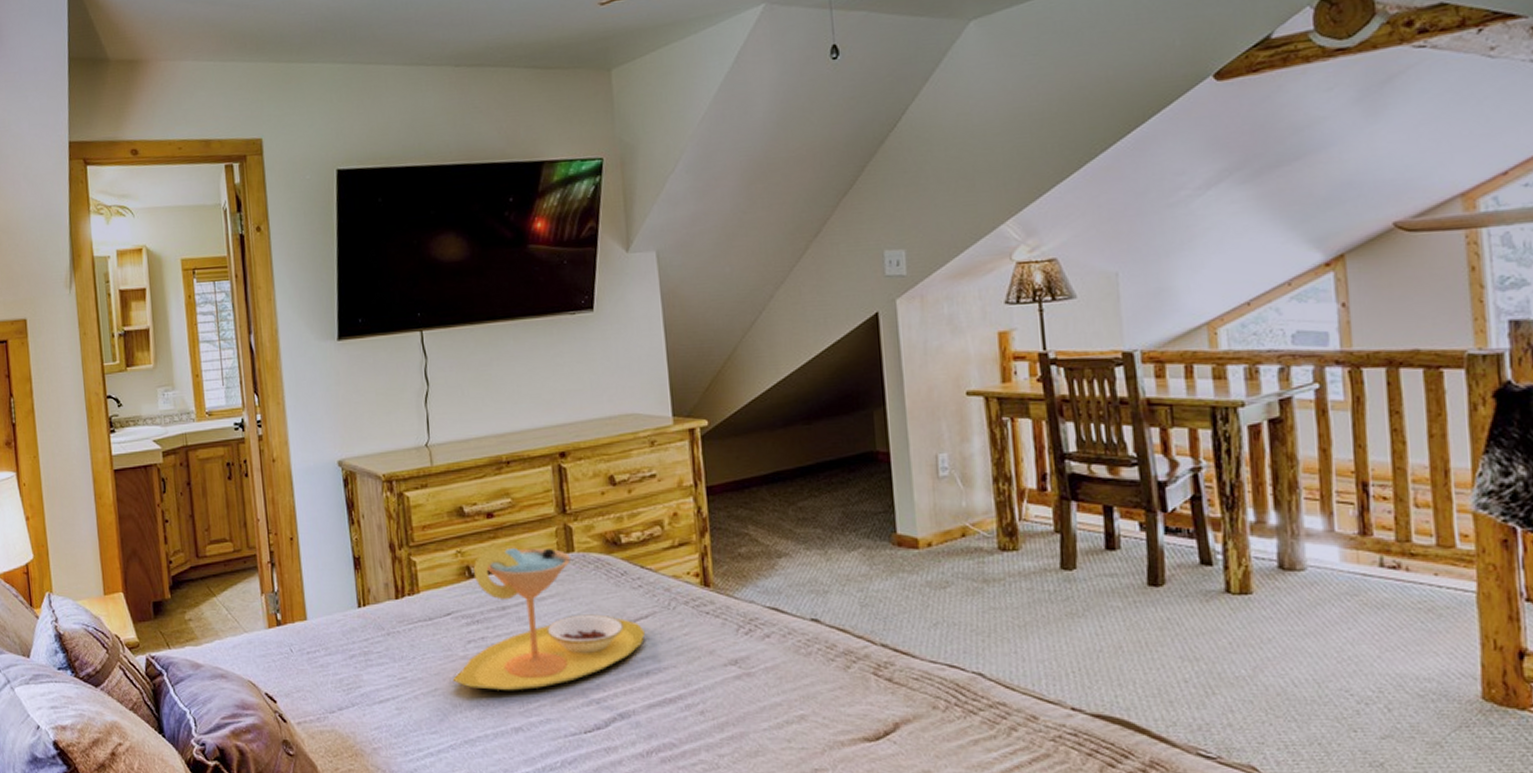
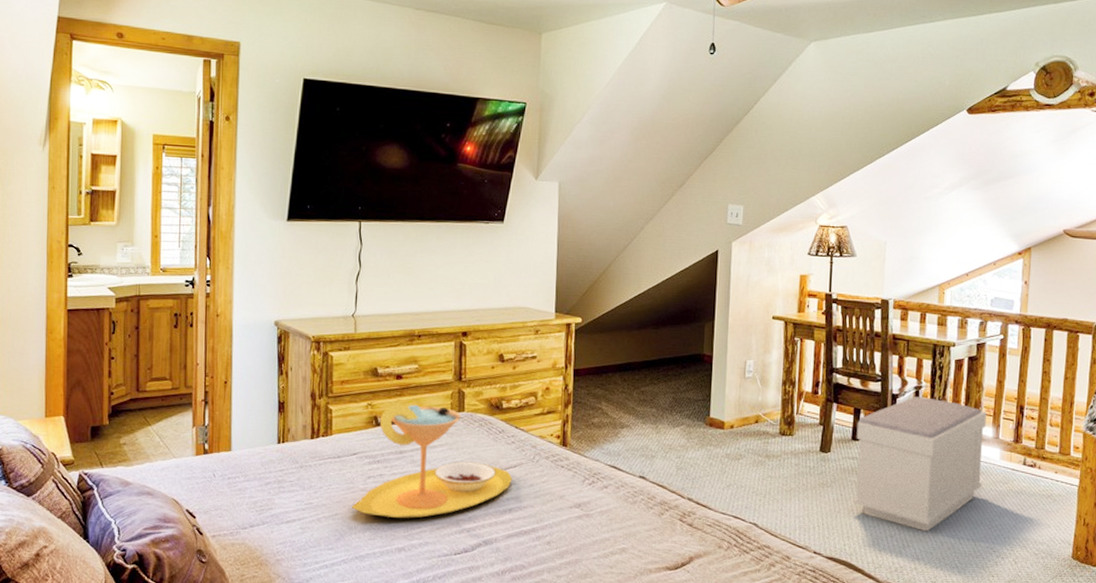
bench: none [1110,482,1318,672] -> present [853,397,987,532]

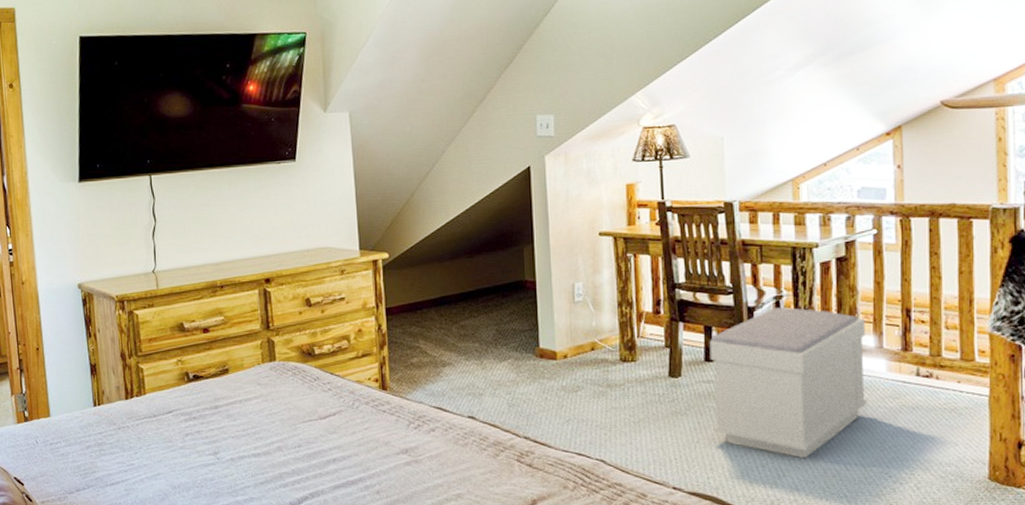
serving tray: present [351,404,513,519] -> none [172,357,333,475]

